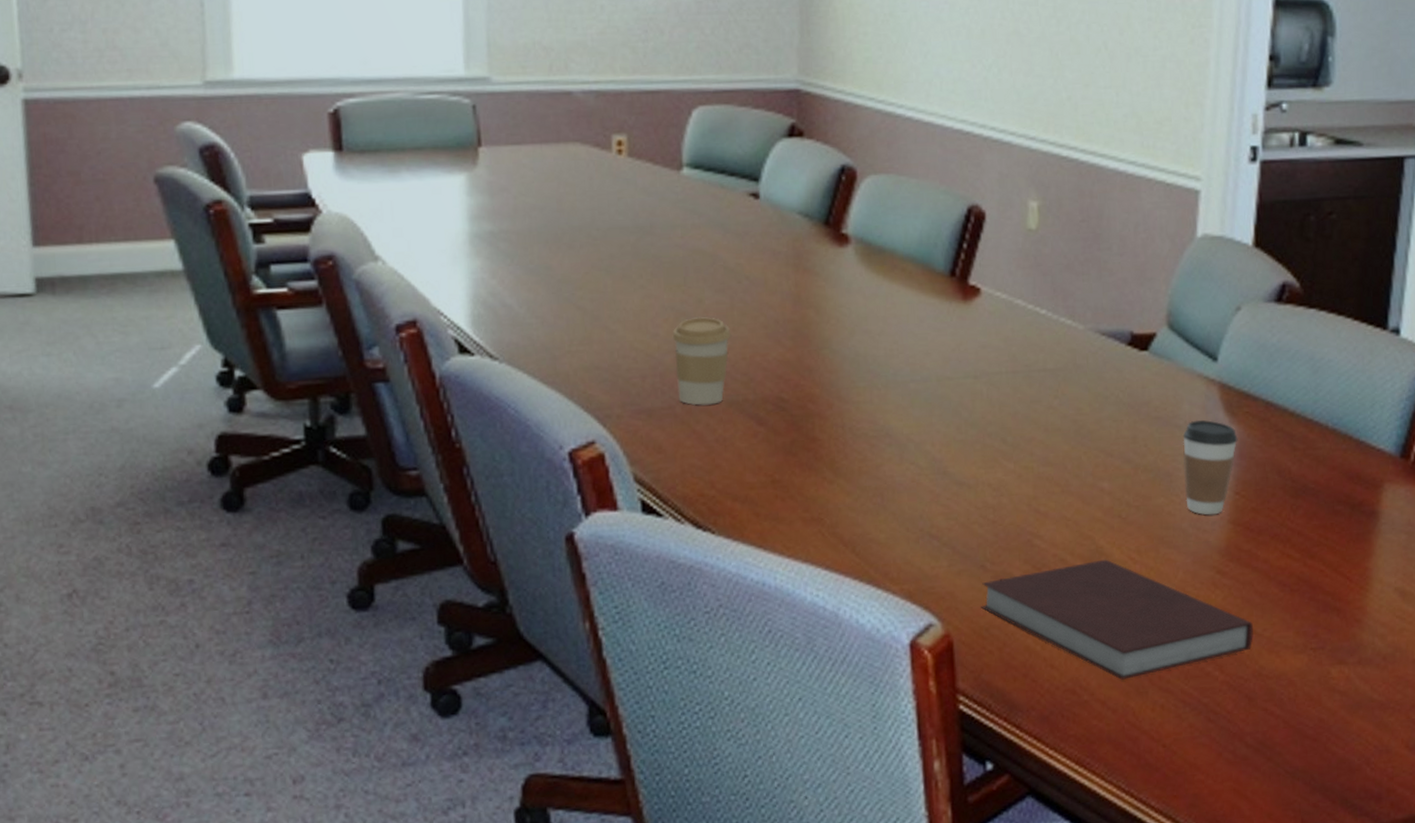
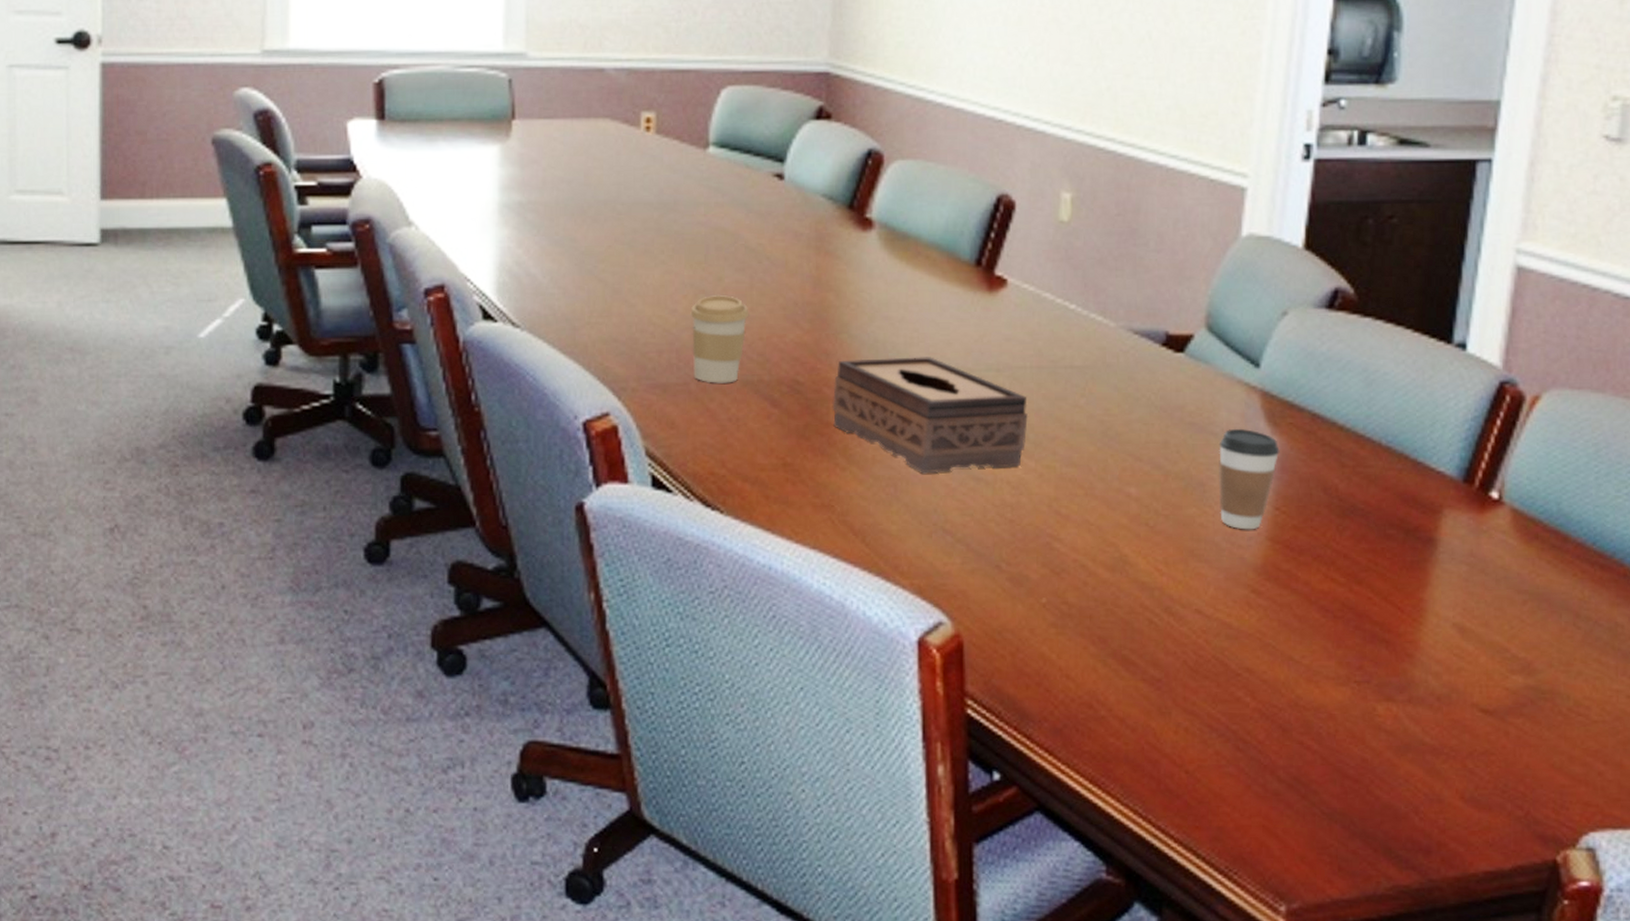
tissue box: none [817,367,1005,482] -> present [832,357,1028,474]
notebook: present [981,559,1253,680] -> none [994,568,1290,697]

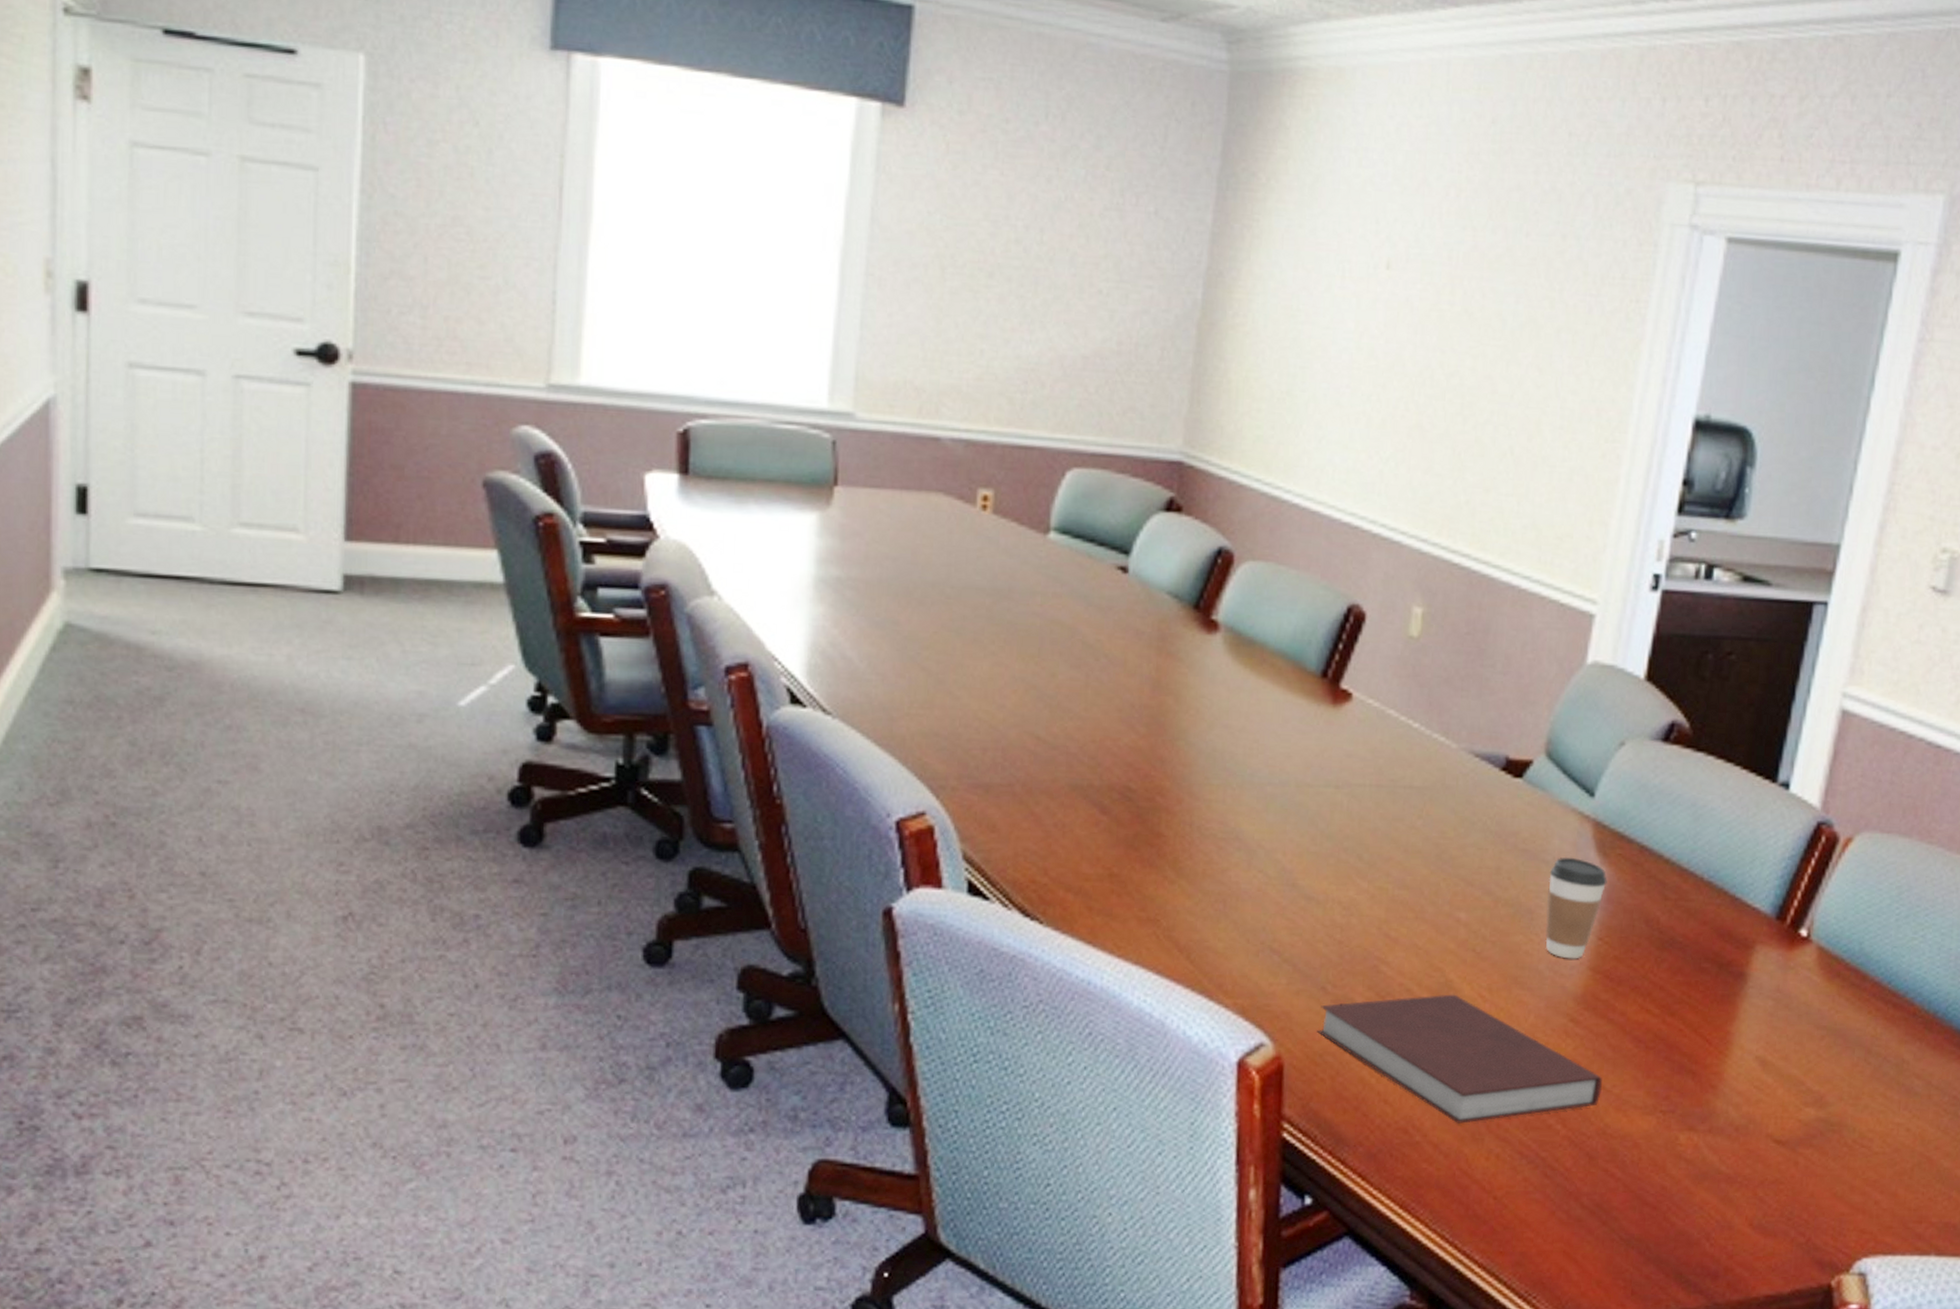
coffee cup: present [690,294,749,383] -> none [1019,691,1083,787]
tissue box: present [832,357,1028,474] -> none [1164,767,1365,890]
notebook: none [994,568,1290,697] -> present [1317,994,1602,1124]

